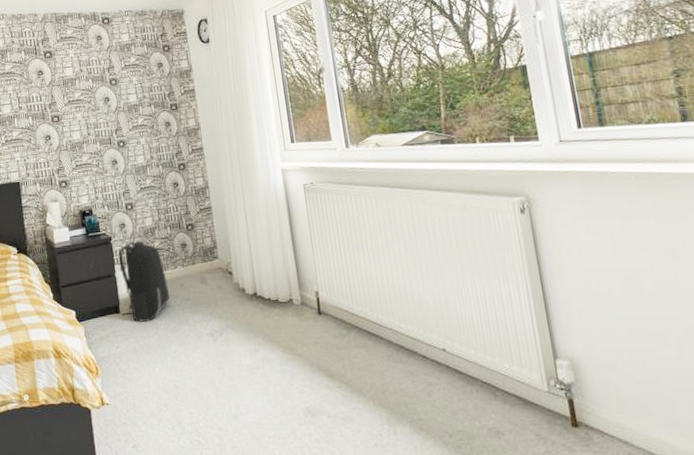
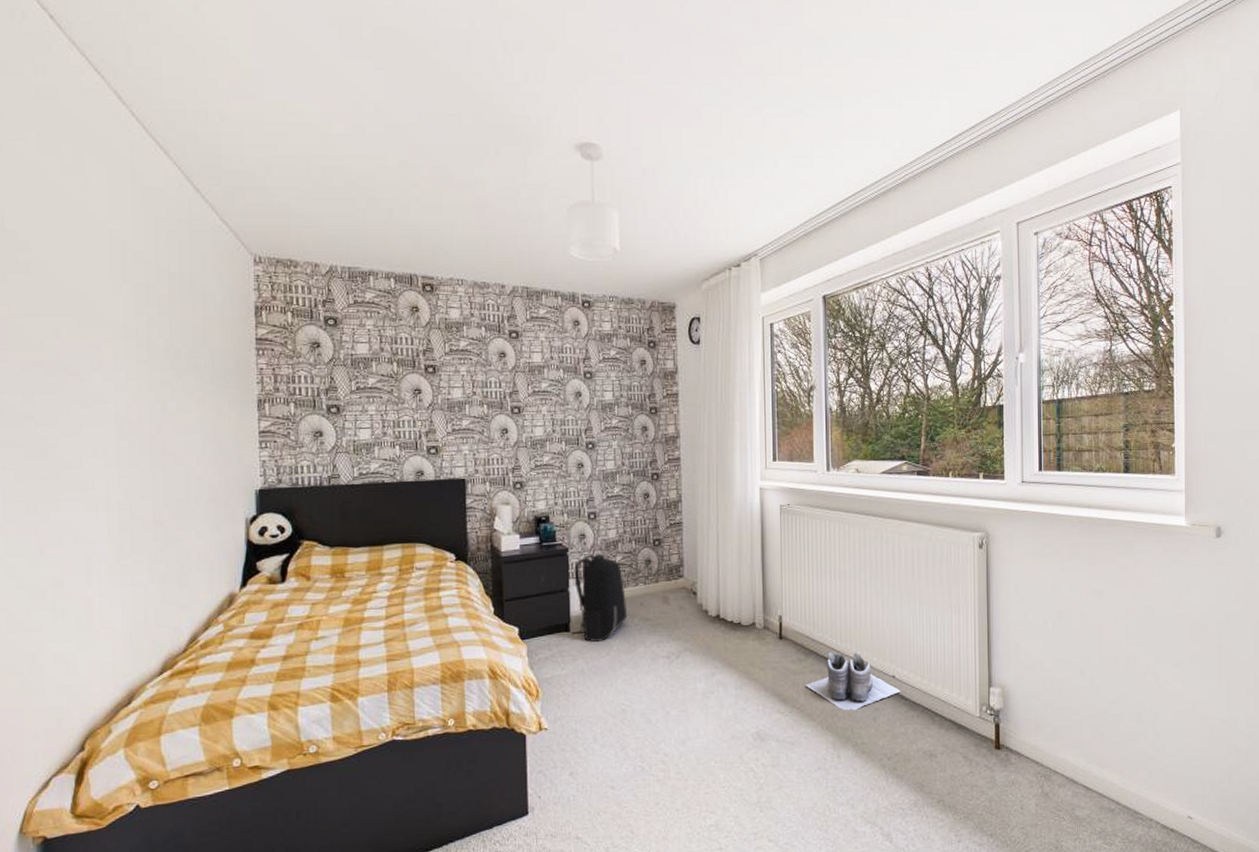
boots: none [351,326,454,386] -> present [805,652,901,711]

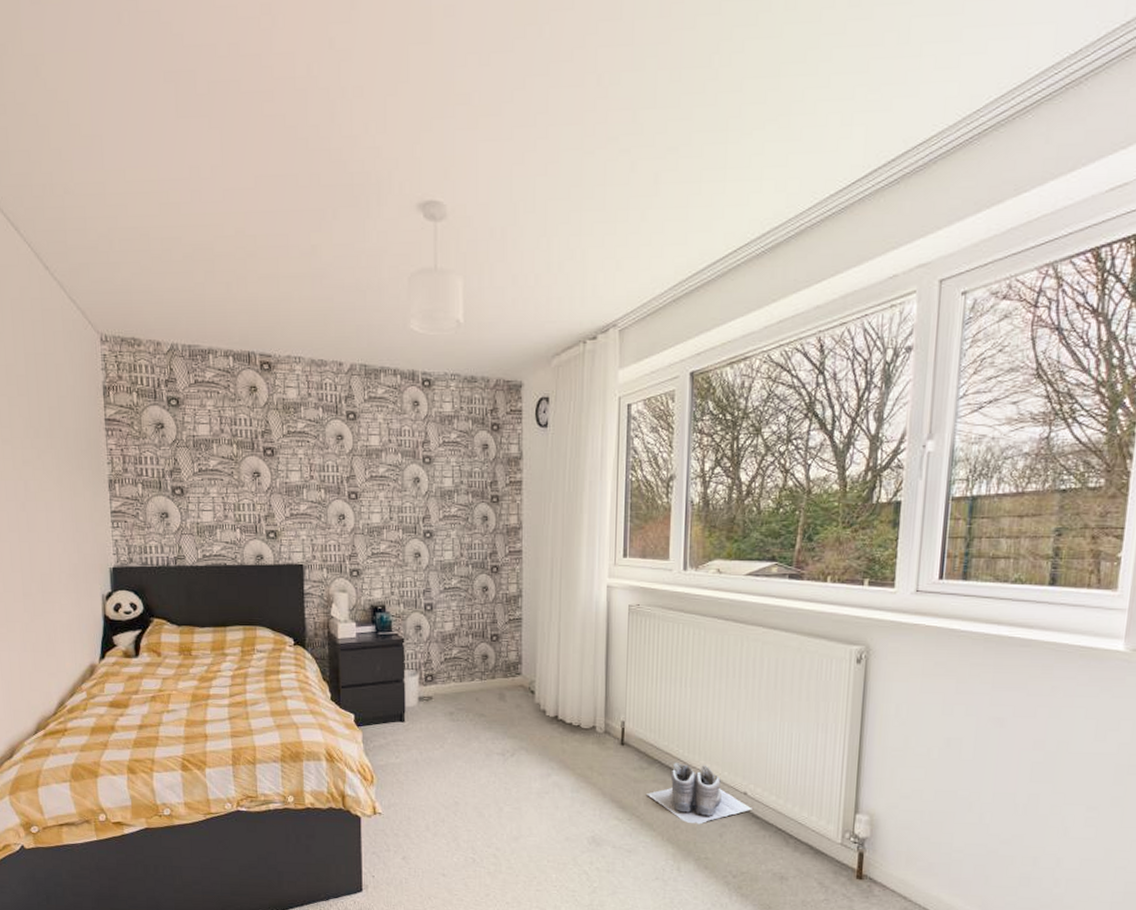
backpack: present [570,553,628,642] -> none [405,646,463,734]

